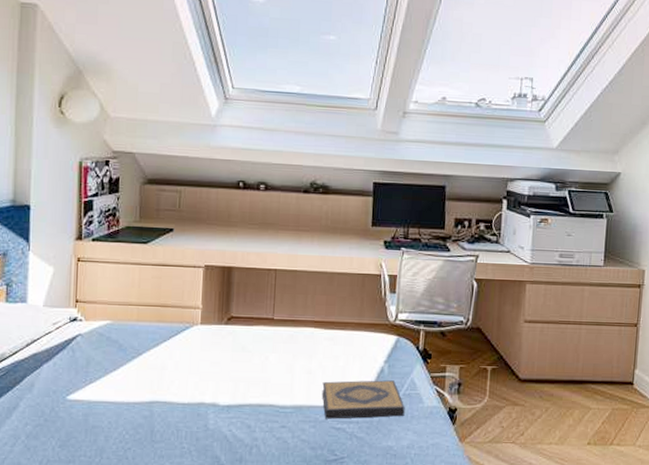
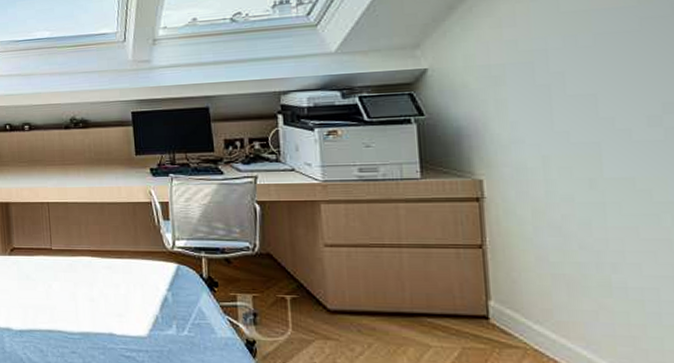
hardback book: present [322,380,405,419] -> none [106,308,197,348]

